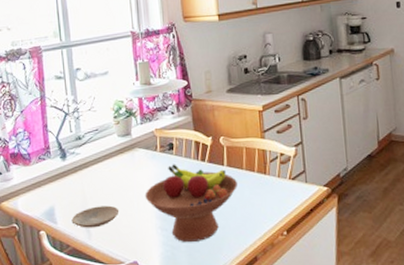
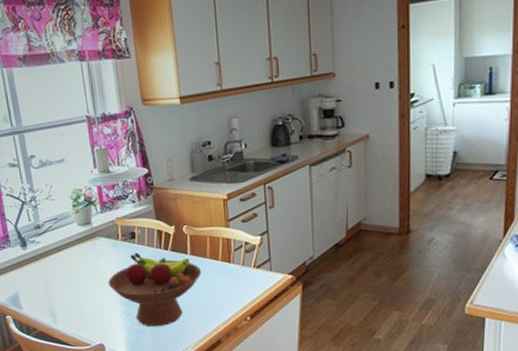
plate: present [71,205,120,228] -> none [36,292,84,313]

